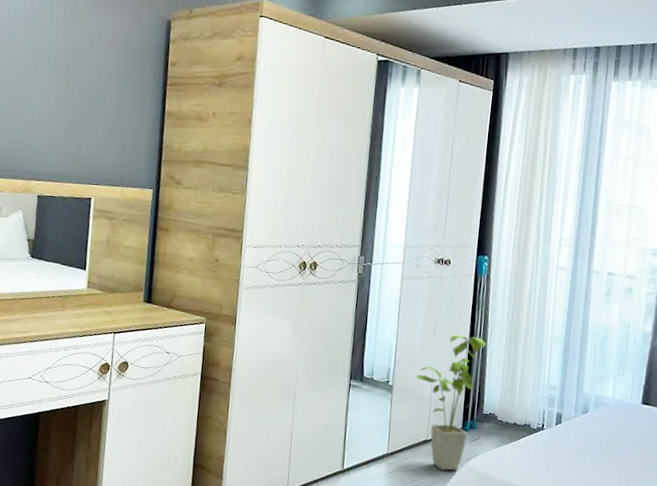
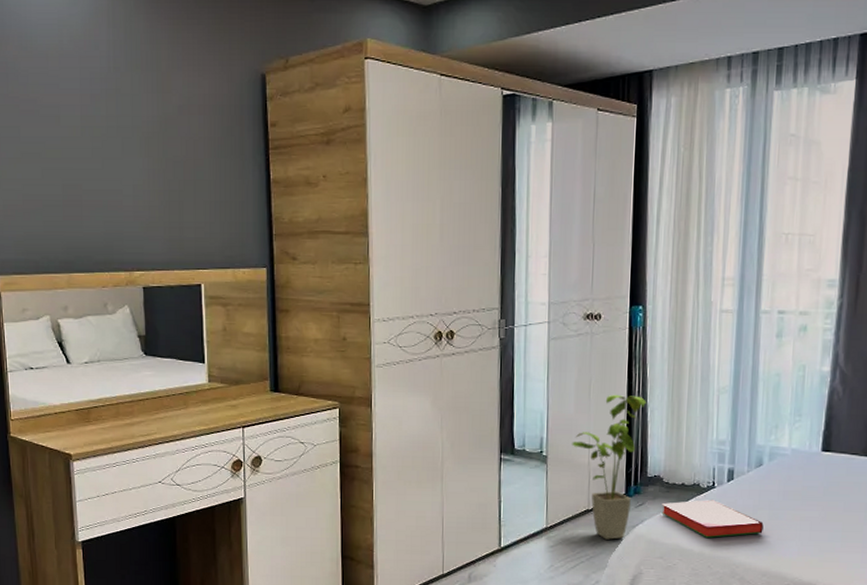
hardback book: none [494,439,587,477] -> present [661,500,764,538]

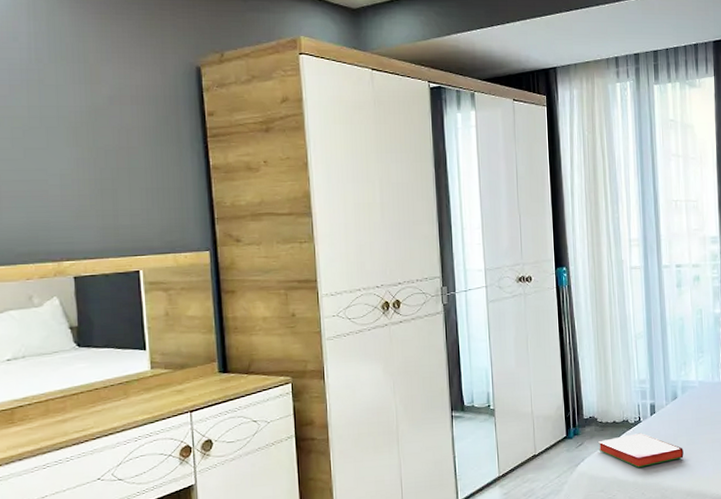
house plant: present [572,394,646,540] -> none [516,347,577,481]

